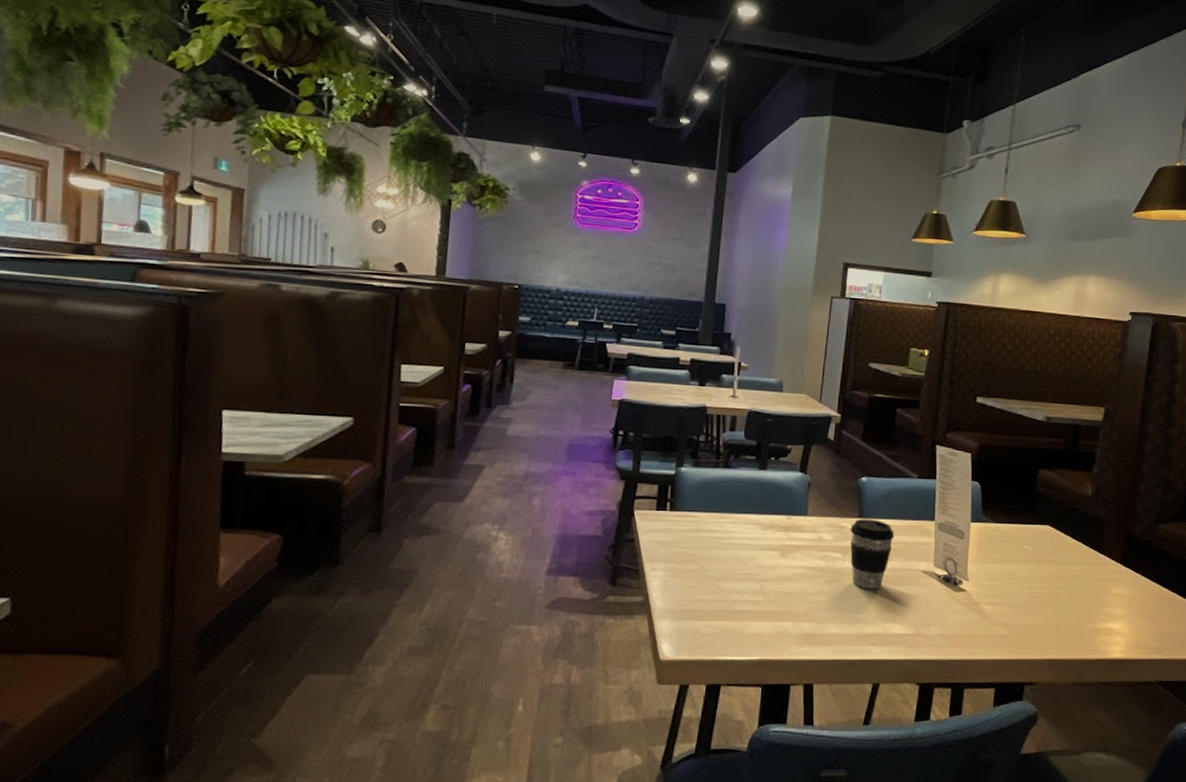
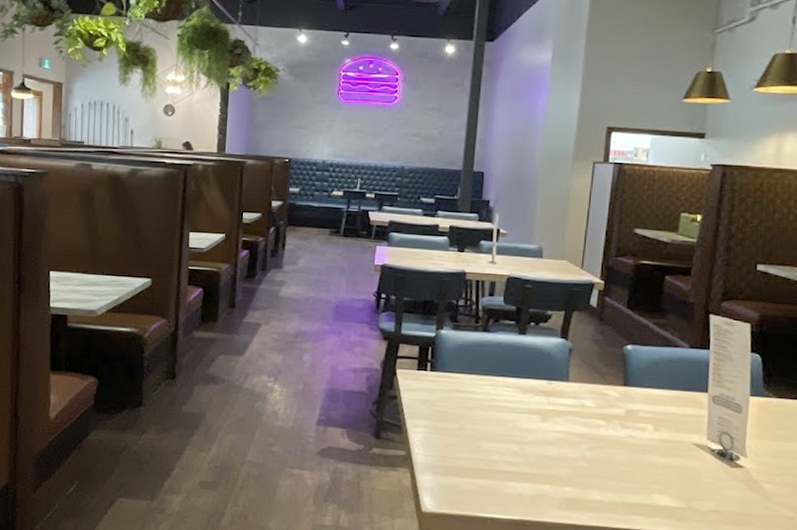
coffee cup: present [850,519,895,590] -> none [614,387,663,460]

